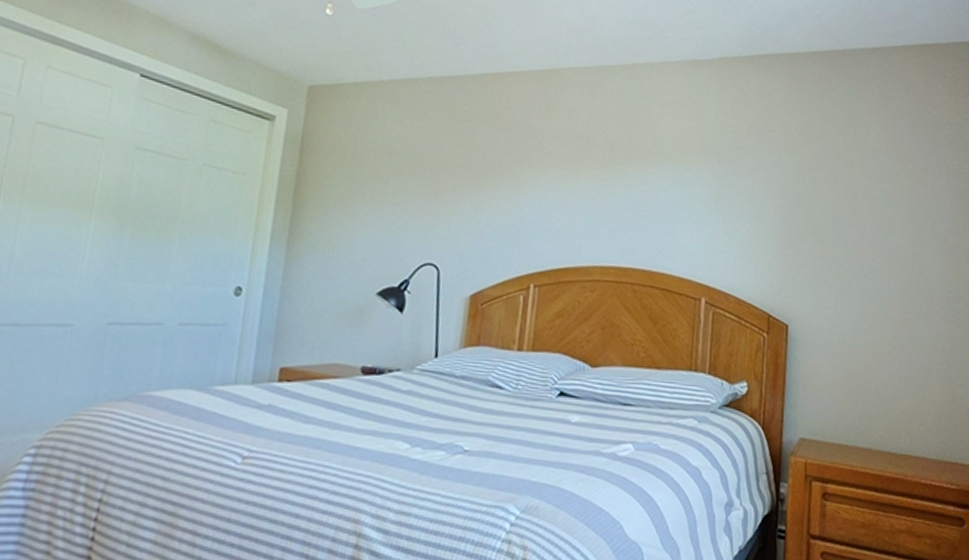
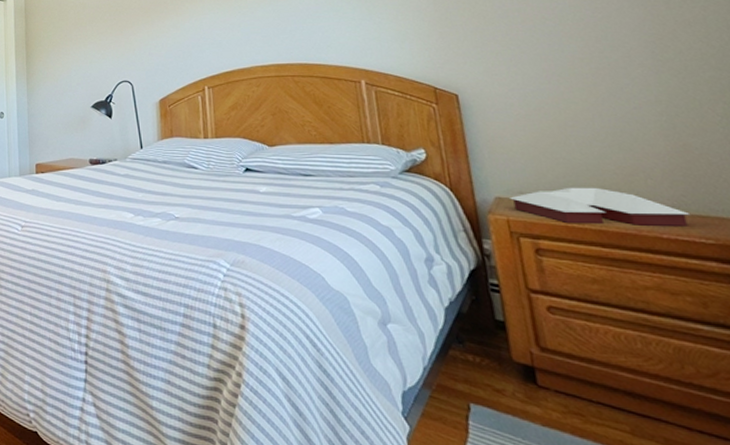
books: none [812,430,944,472] -> present [510,187,689,226]

